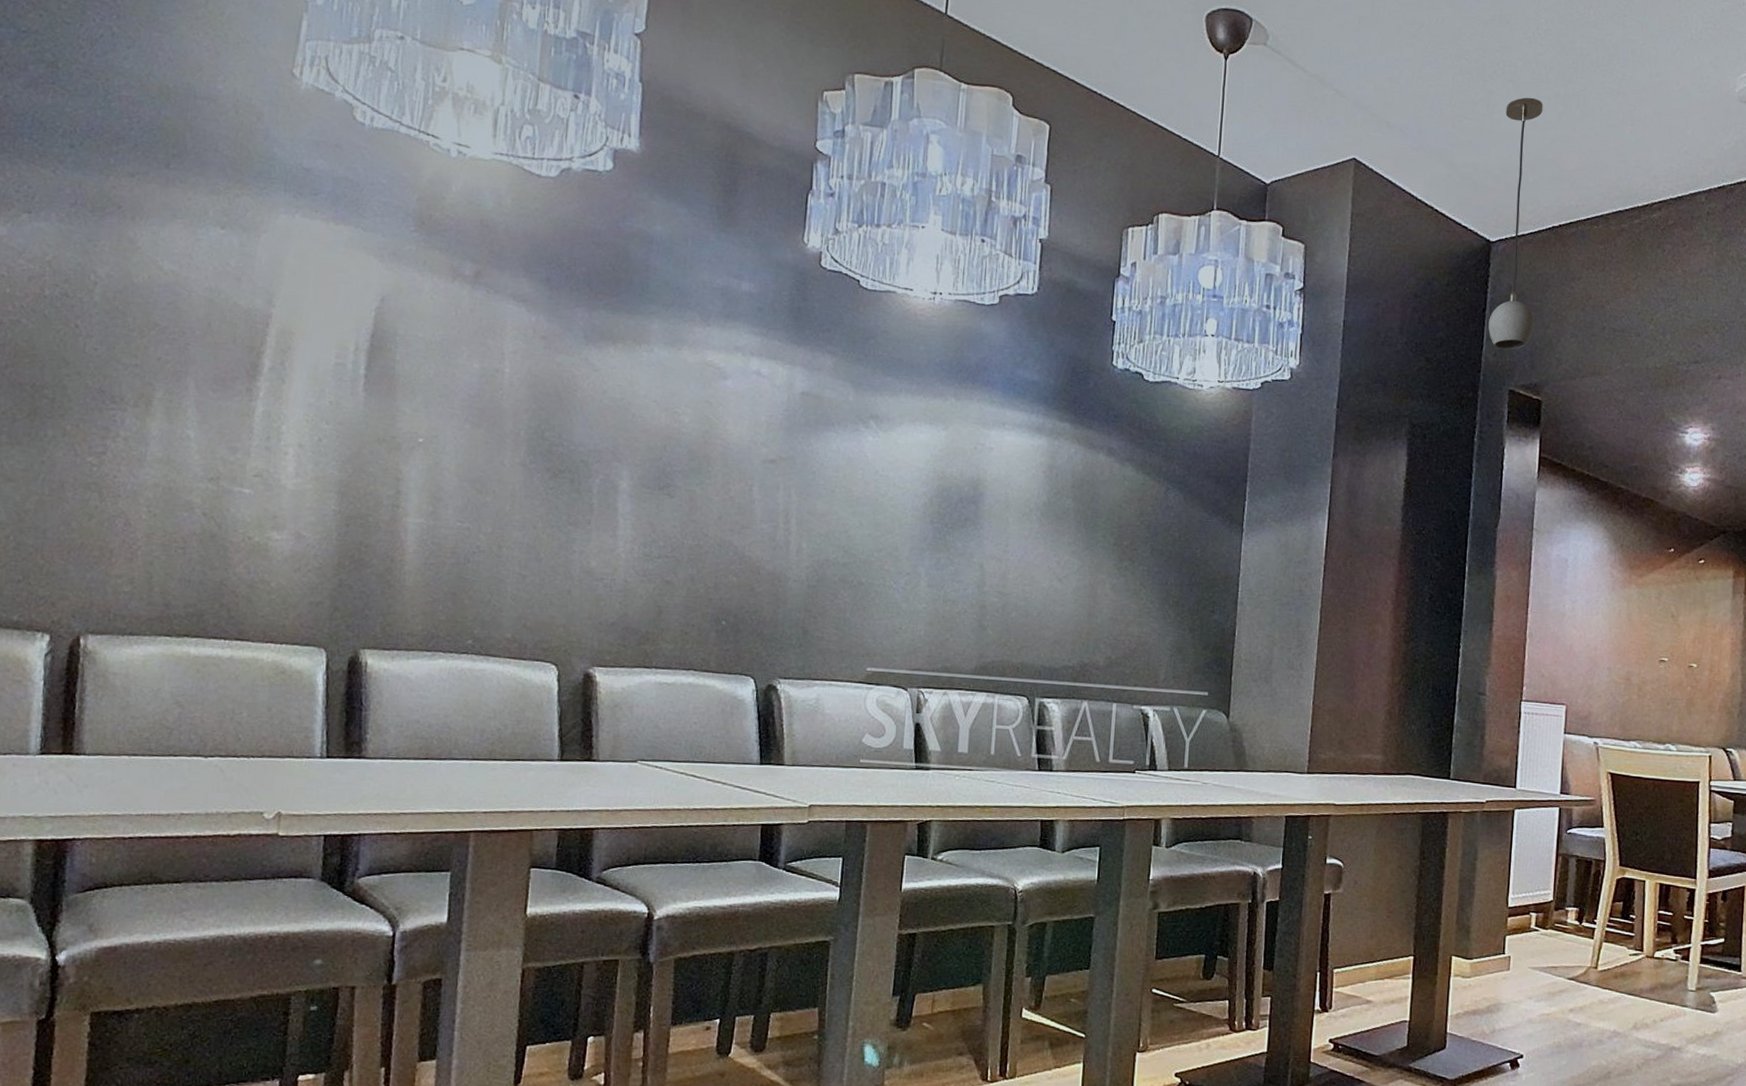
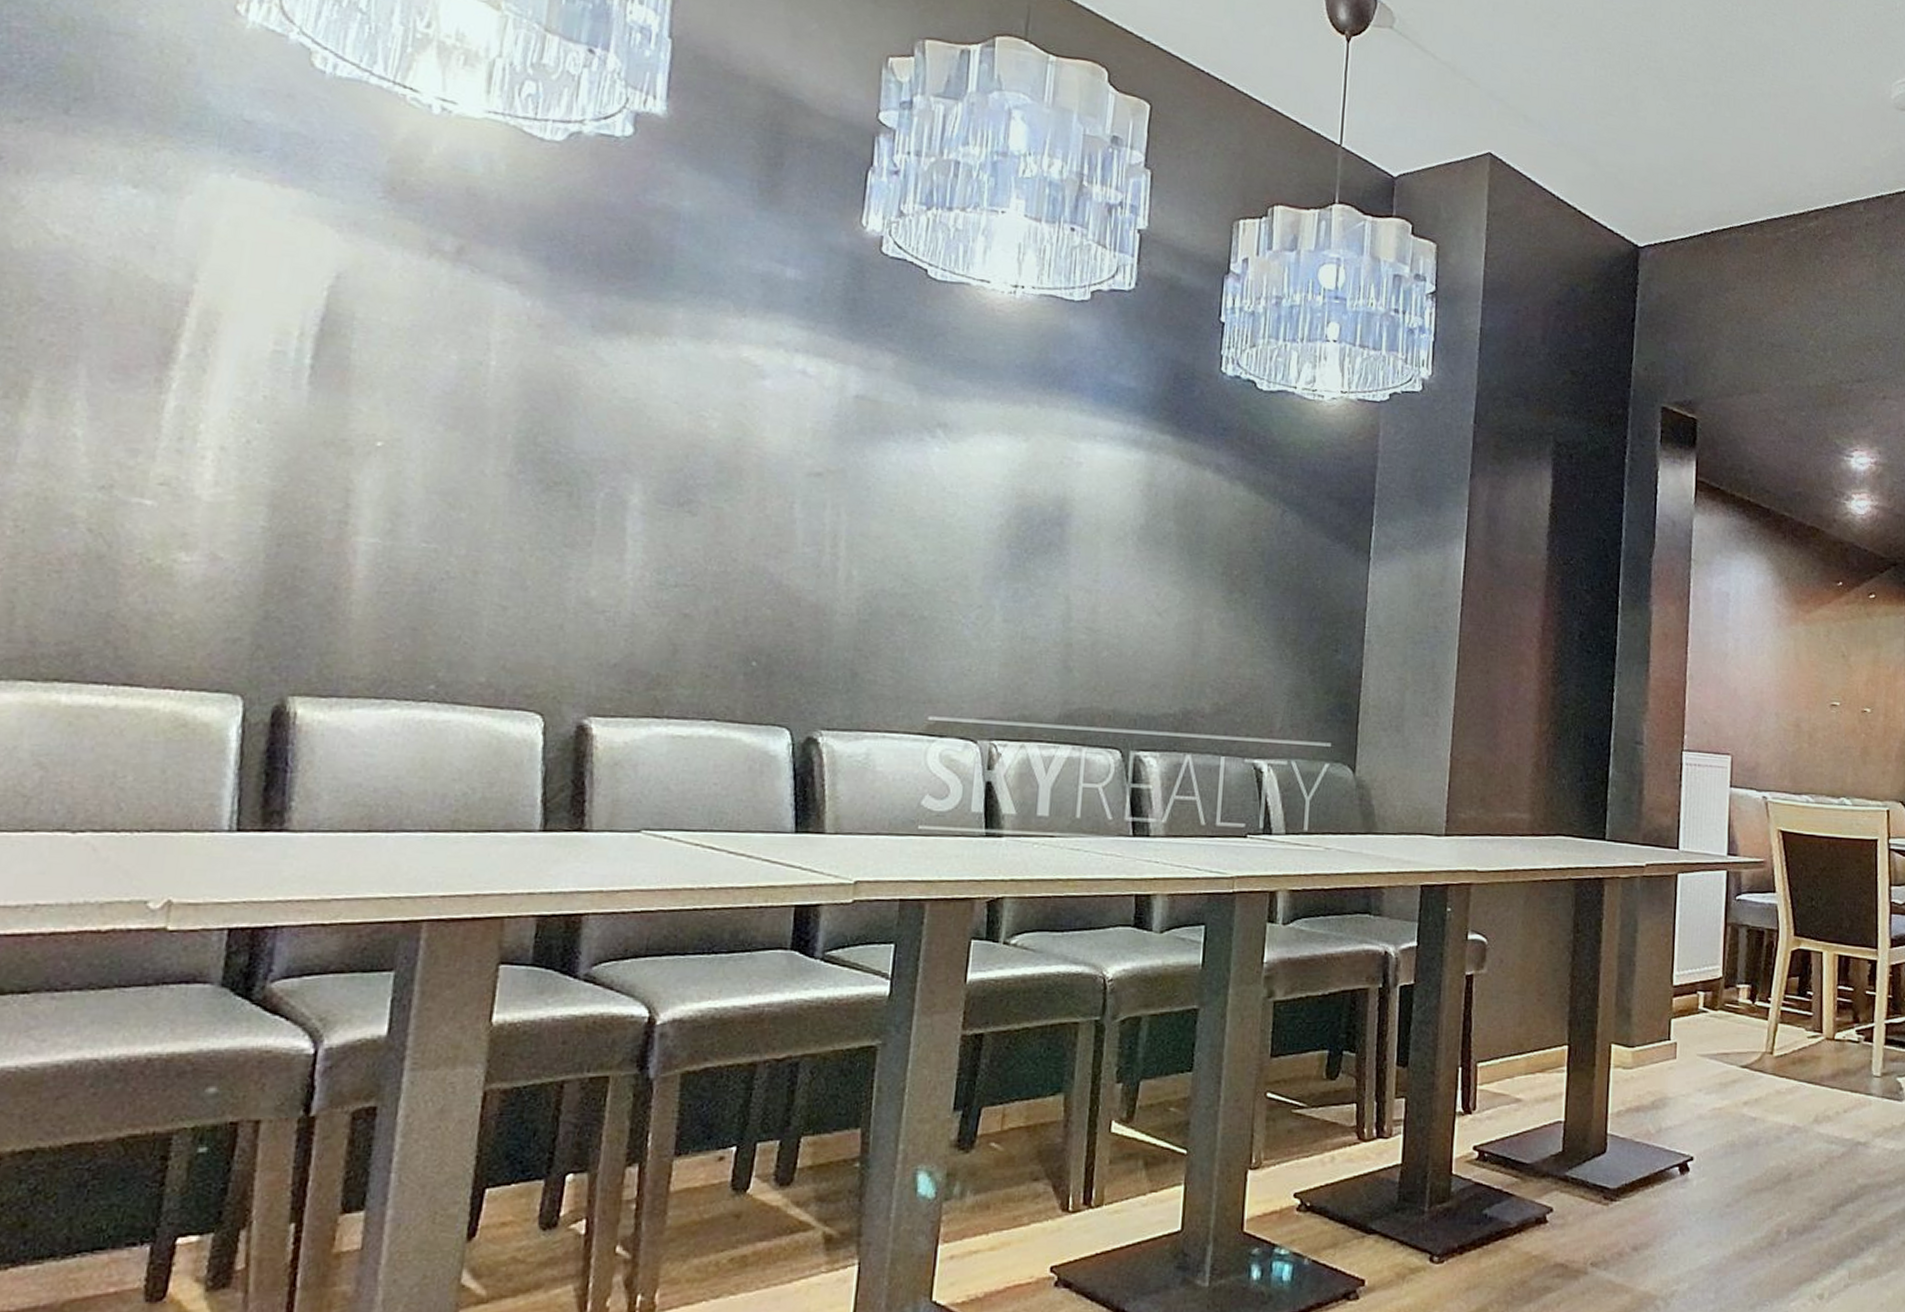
light fixture: present [1488,97,1543,350] -> none [1638,95,1692,364]

